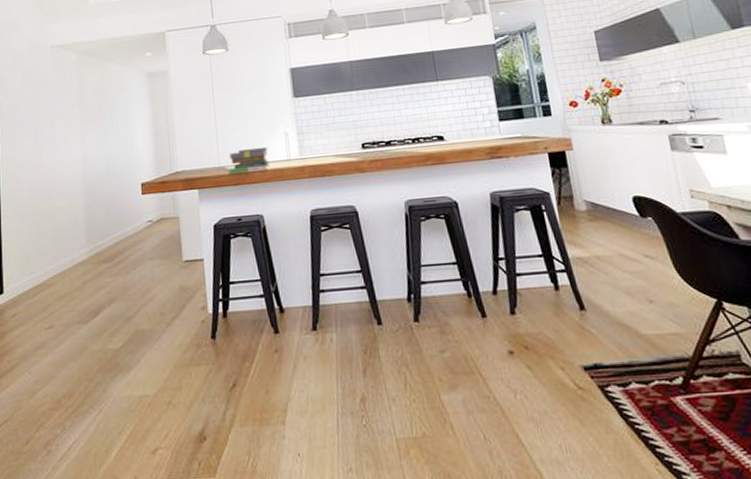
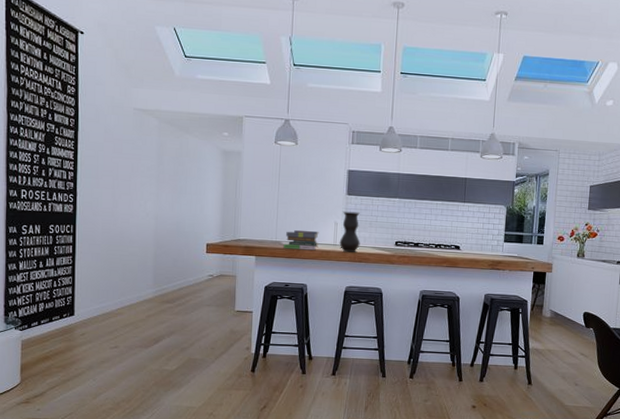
vase: none [292,115,320,167] -> present [339,211,360,252]

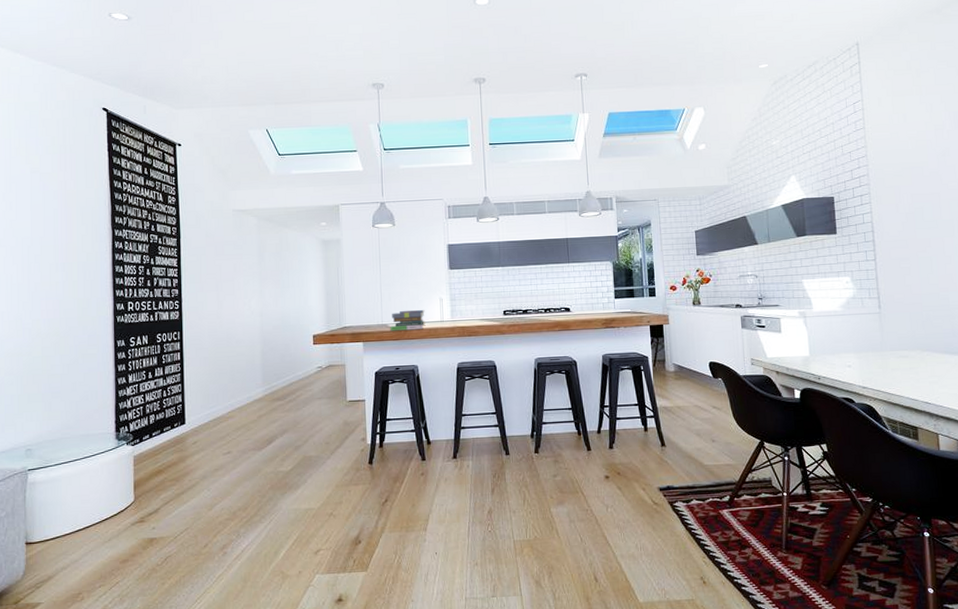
vase: present [339,211,360,252] -> none [446,285,468,327]

